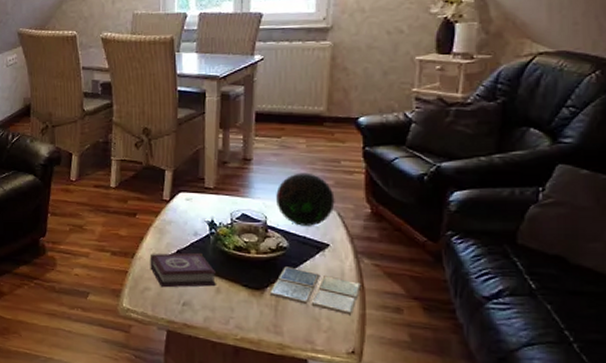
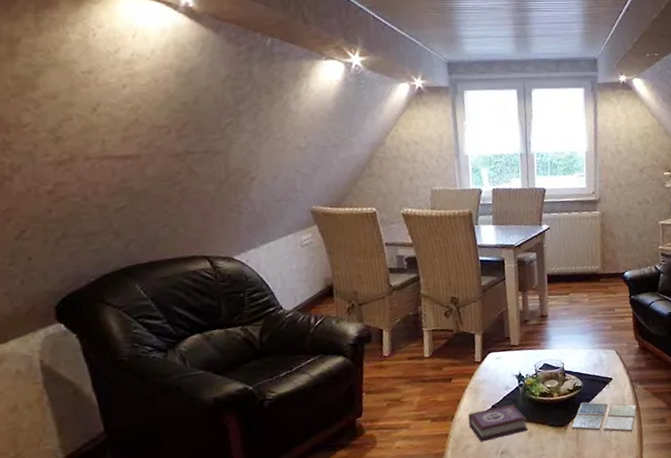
decorative orb: present [276,172,335,226] -> none [569,321,614,367]

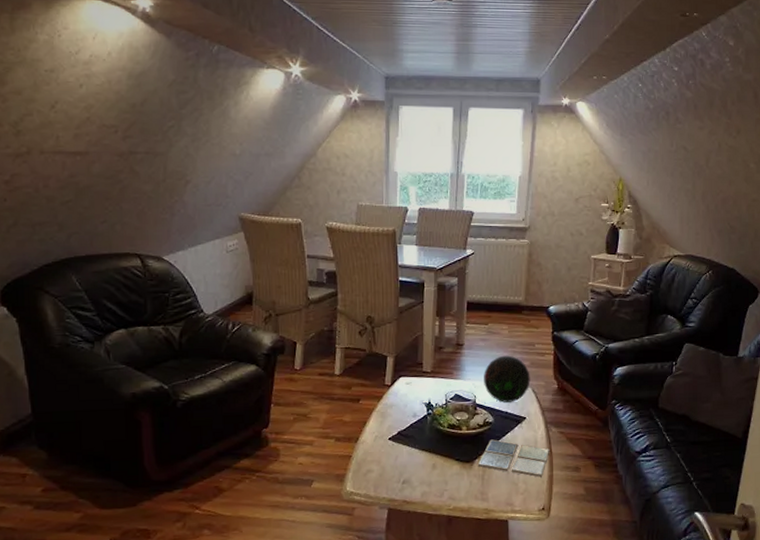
book: present [468,403,528,442] -> none [372,432,433,469]
decorative orb: none [569,321,614,367] -> present [484,355,530,403]

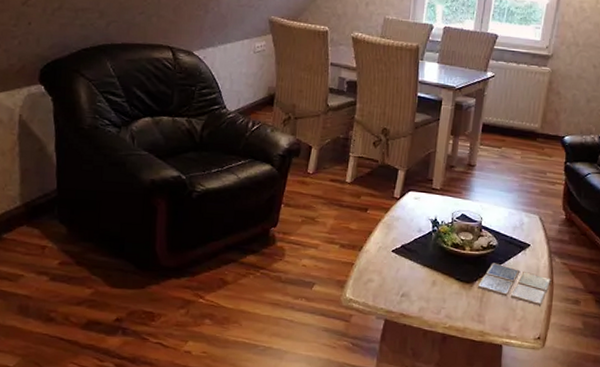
decorative orb: present [484,355,530,403] -> none [491,180,539,228]

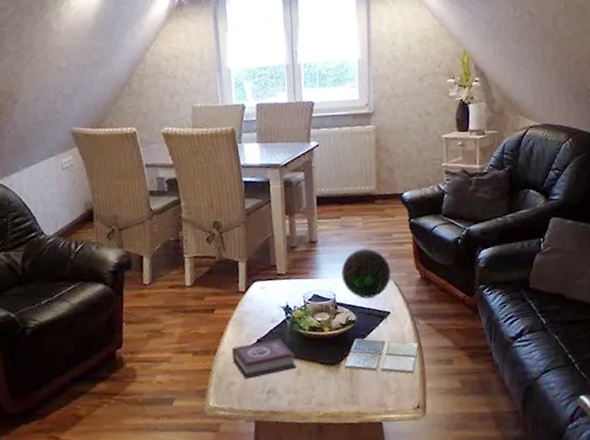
book: none [375,247,435,280] -> present [231,338,296,380]
decorative orb: none [491,180,539,228] -> present [341,248,391,299]

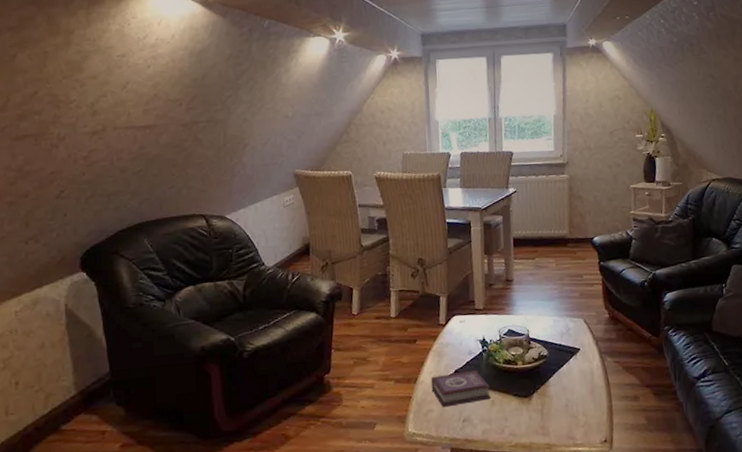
decorative orb: present [341,248,391,299] -> none [535,288,582,335]
drink coaster: present [344,338,419,374] -> none [535,372,607,409]

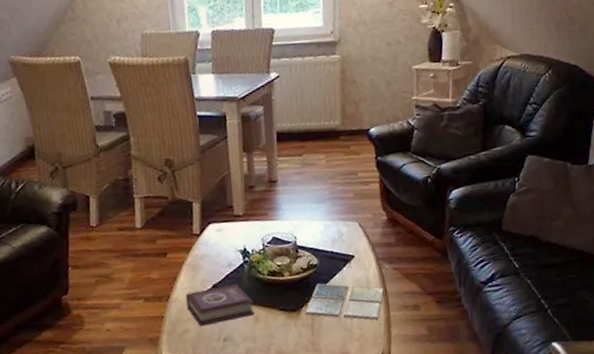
drink coaster: none [535,372,607,409] -> present [305,283,384,321]

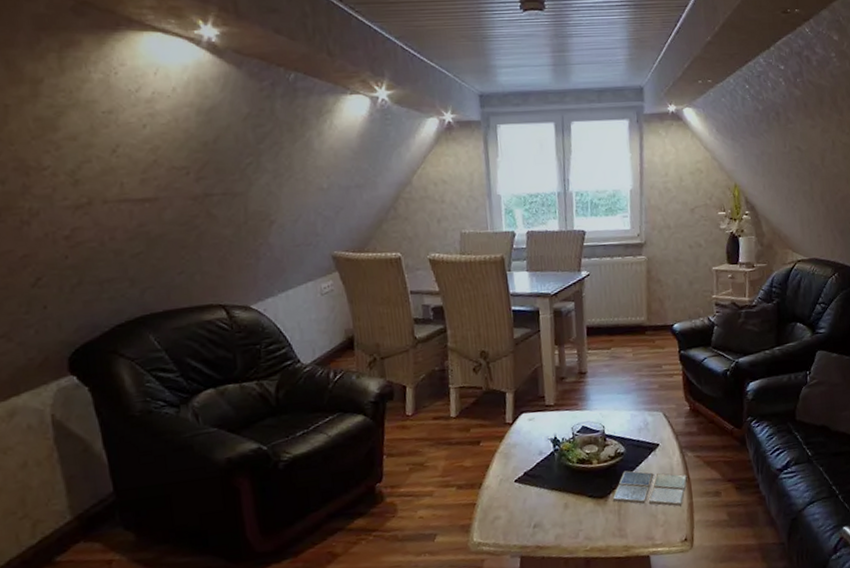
book: present [185,283,254,327] -> none [497,471,564,514]

